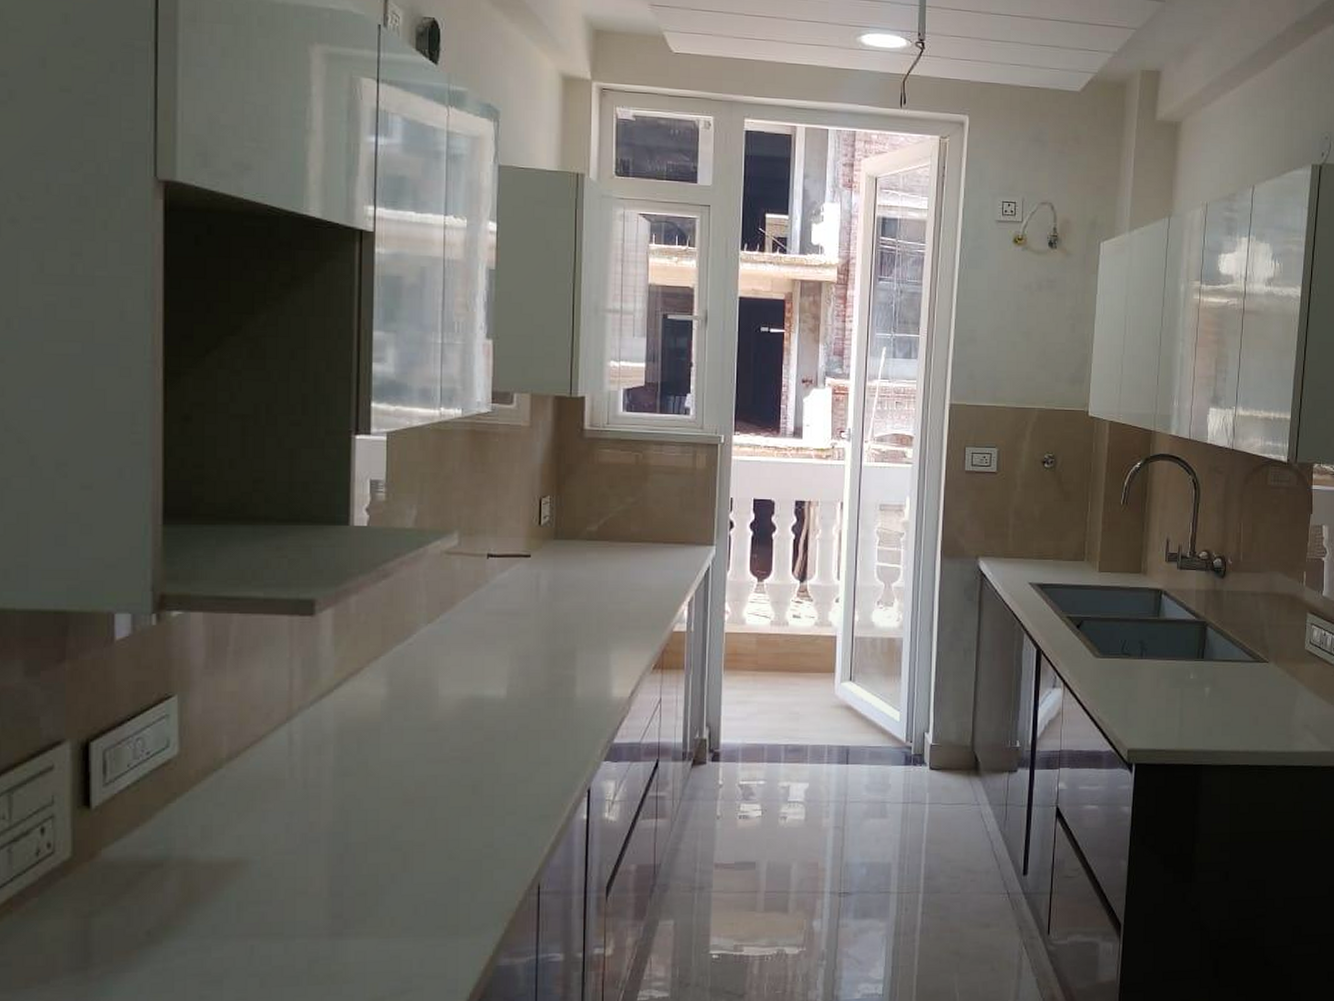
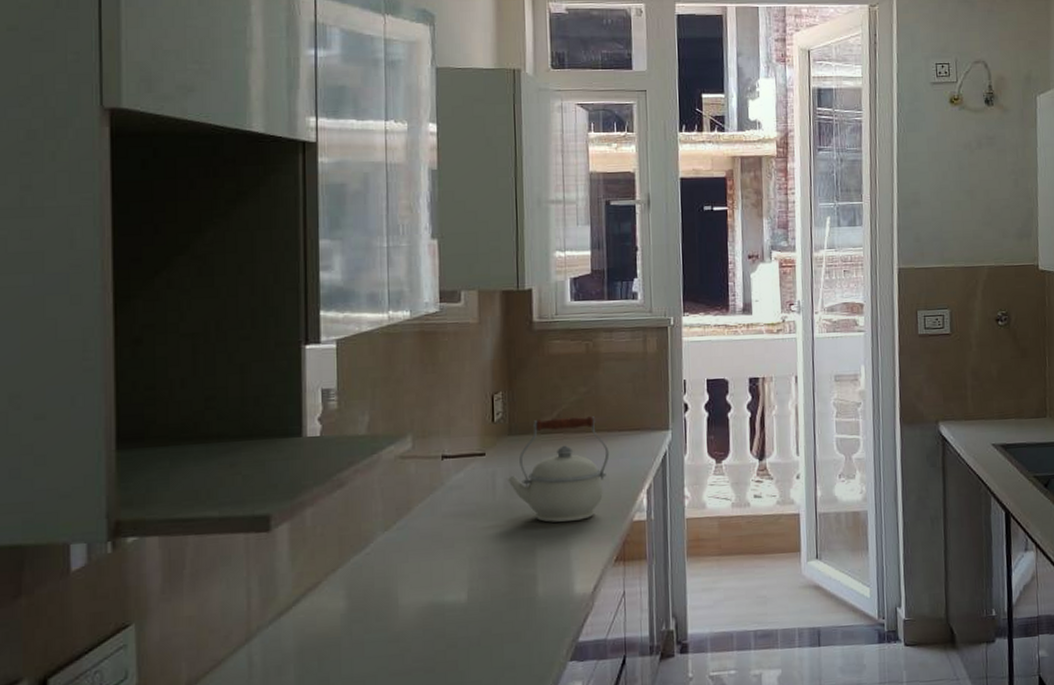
kettle: none [550,526,653,628] -> present [506,416,610,523]

